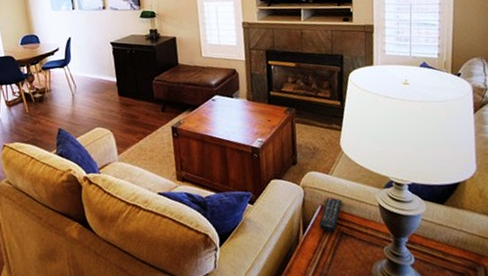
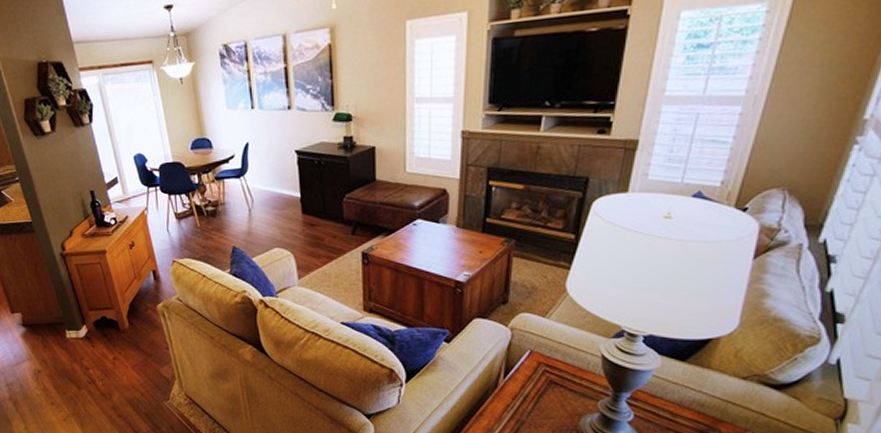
remote control: present [318,197,343,233] -> none [524,342,557,380]

